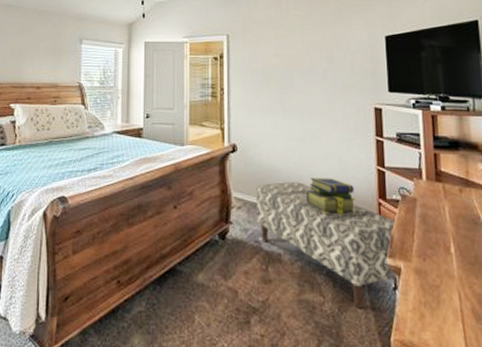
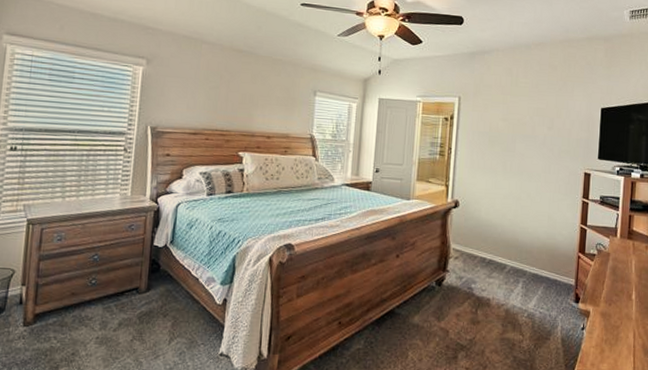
bench: present [256,181,399,308] -> none [471,235,590,345]
stack of books: present [306,177,356,215] -> none [516,233,559,266]

